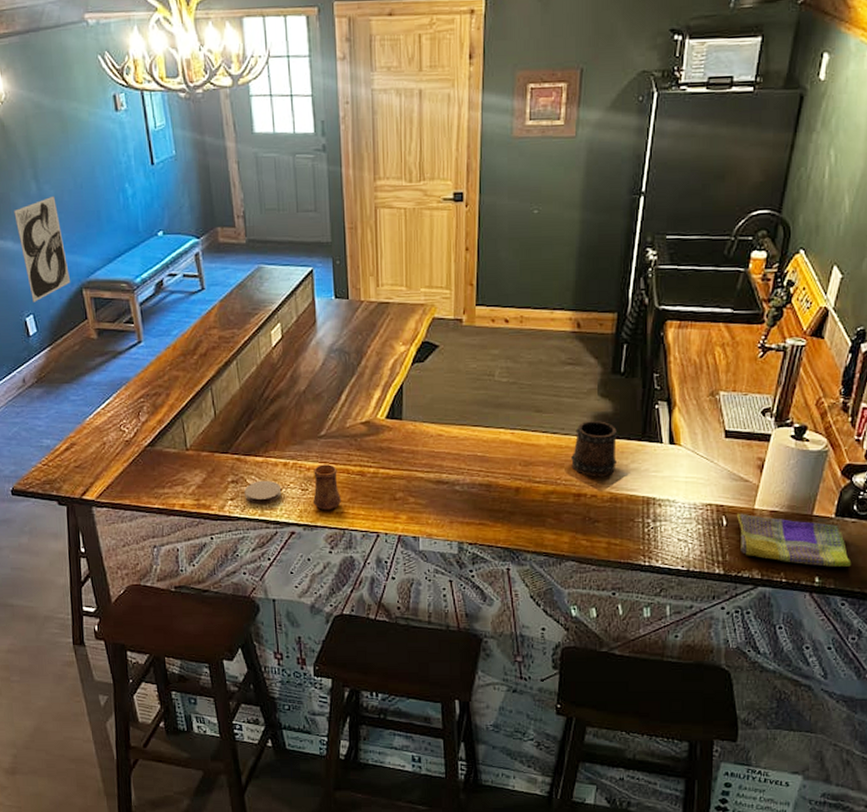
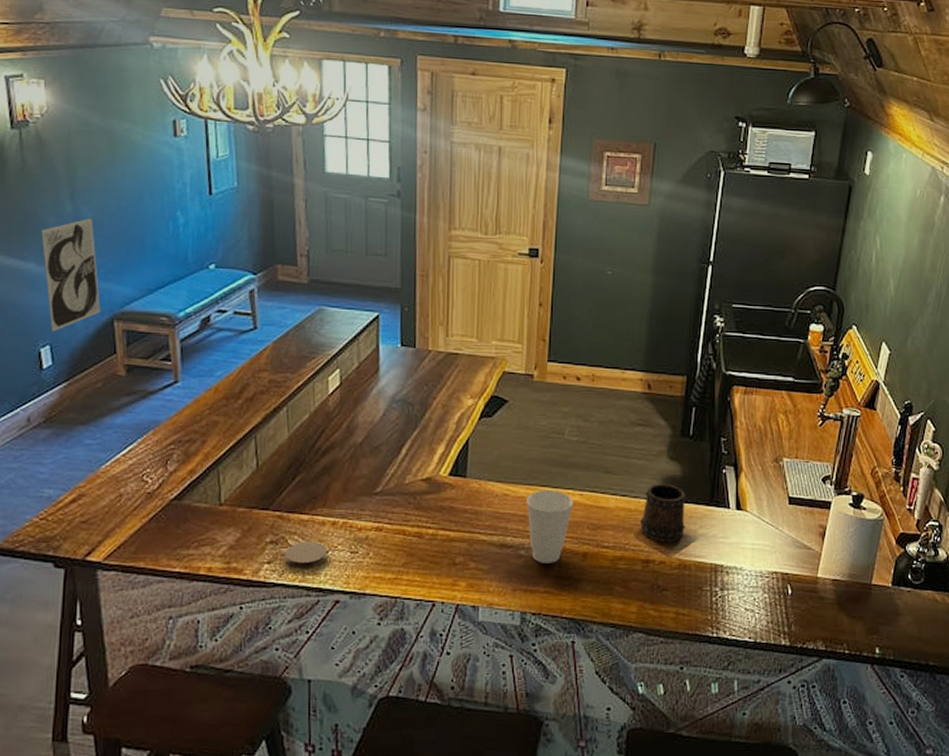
cup: present [313,464,341,511] -> none [363,524,394,577]
cup: none [460,429,505,498] -> present [527,490,573,563]
dish towel: present [737,513,852,567] -> none [801,581,908,637]

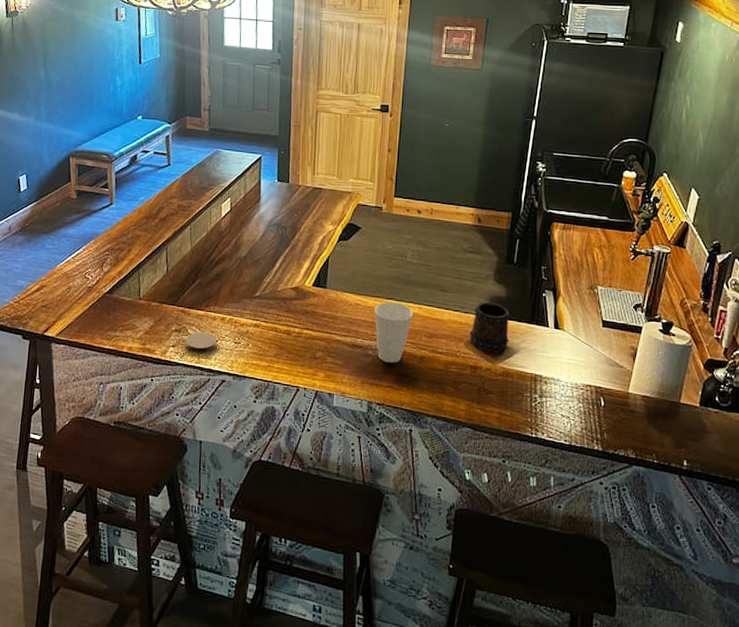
wall art: present [41,217,101,332] -> none [23,81,62,165]

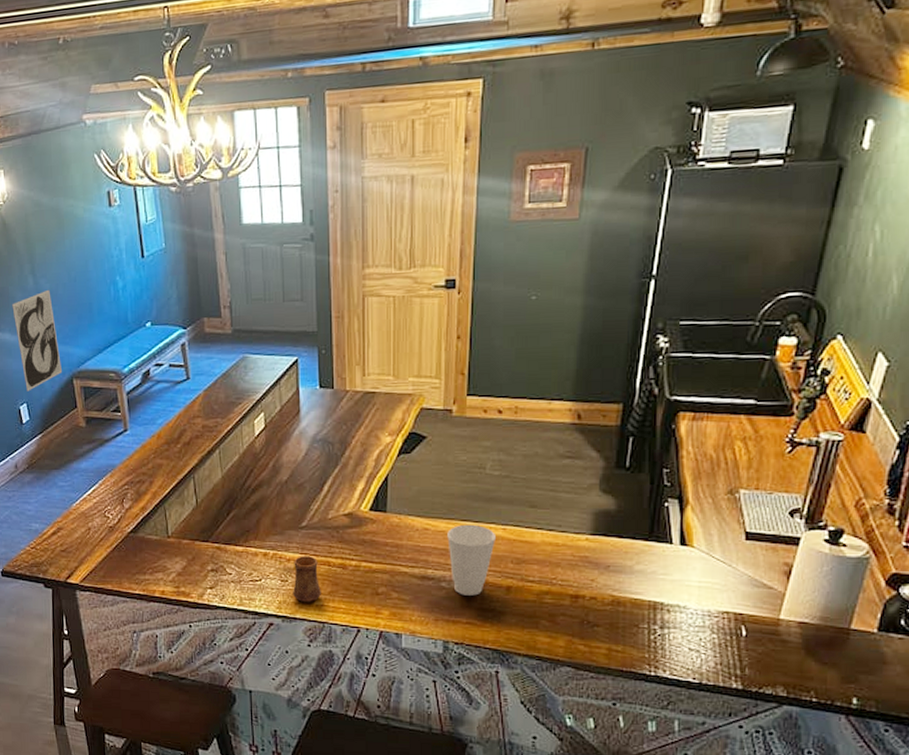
wall art: none [23,81,62,165] -> present [12,289,63,392]
coaster: present [185,331,218,353] -> none [224,570,261,594]
cup: none [244,322,268,364] -> present [293,556,321,603]
beer mug: present [469,302,511,353] -> none [569,518,622,578]

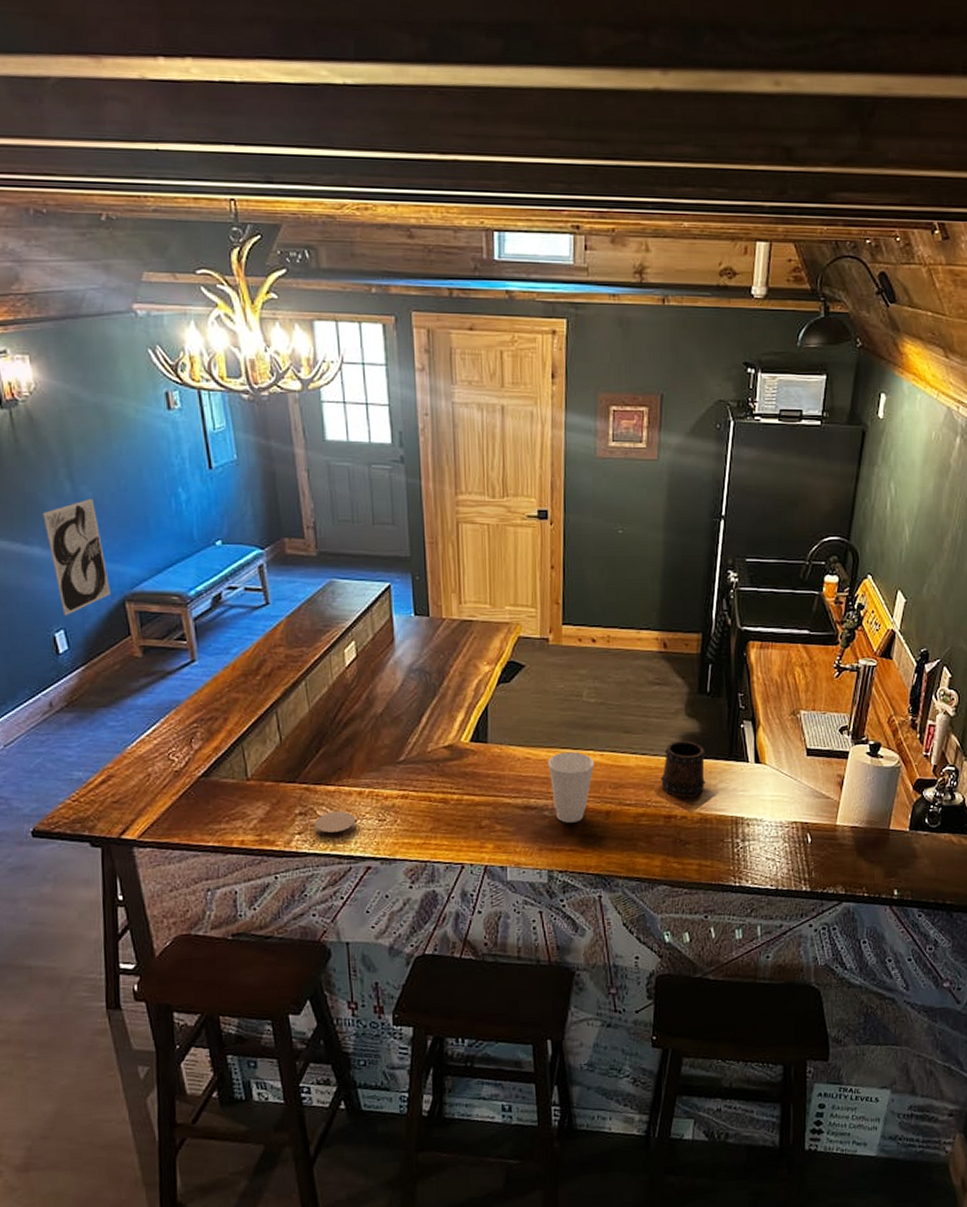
coaster: none [224,570,261,594] -> present [314,811,357,838]
cup: present [293,556,321,603] -> none [392,792,422,843]
beer mug: none [569,518,622,578] -> present [661,741,706,798]

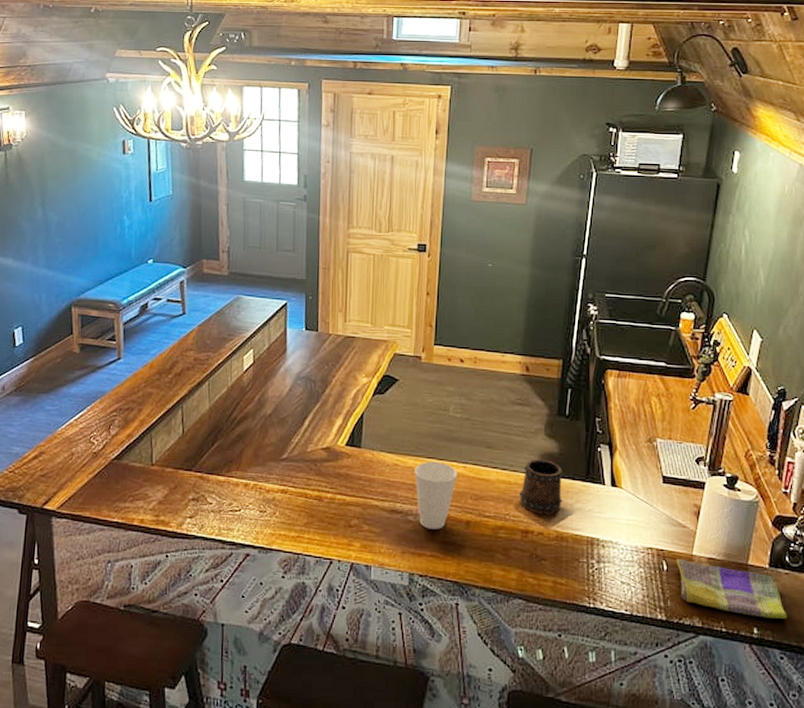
wall art: present [43,498,112,616] -> none [18,221,62,316]
coaster: present [314,811,357,838] -> none [204,499,241,524]
dish towel: none [821,829,926,880] -> present [677,558,787,619]

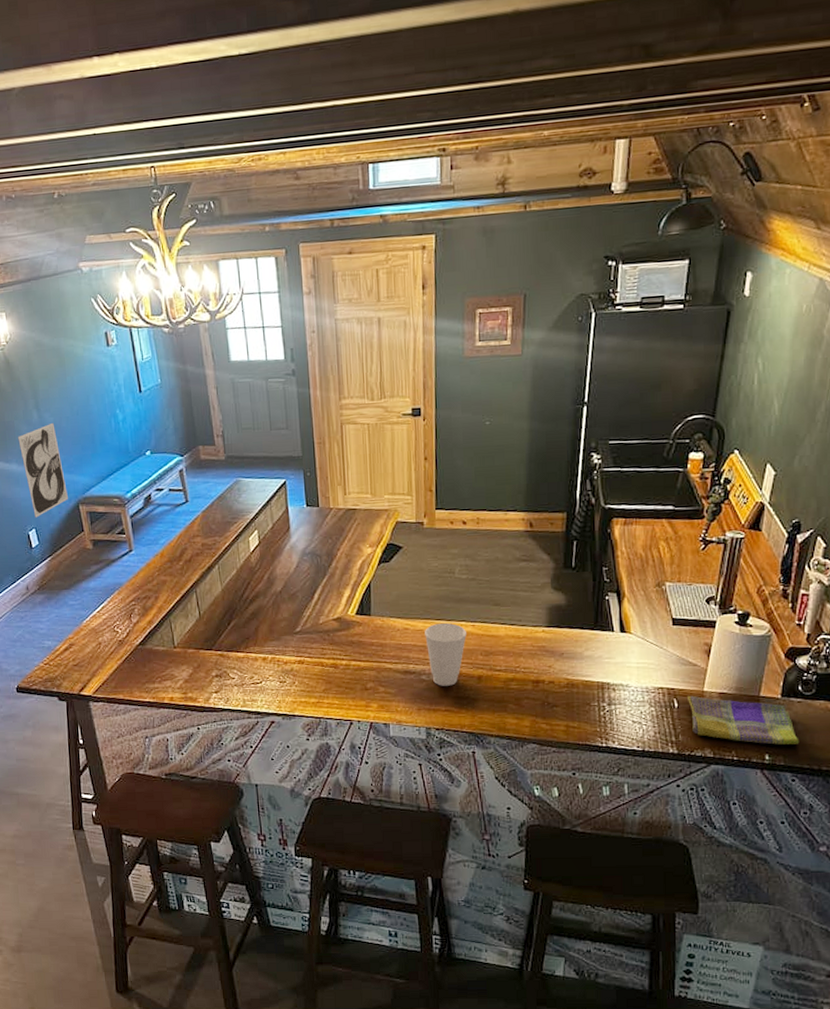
wall art: none [18,221,62,316] -> present [18,422,69,518]
beer mug: present [519,459,563,515] -> none [529,612,572,665]

